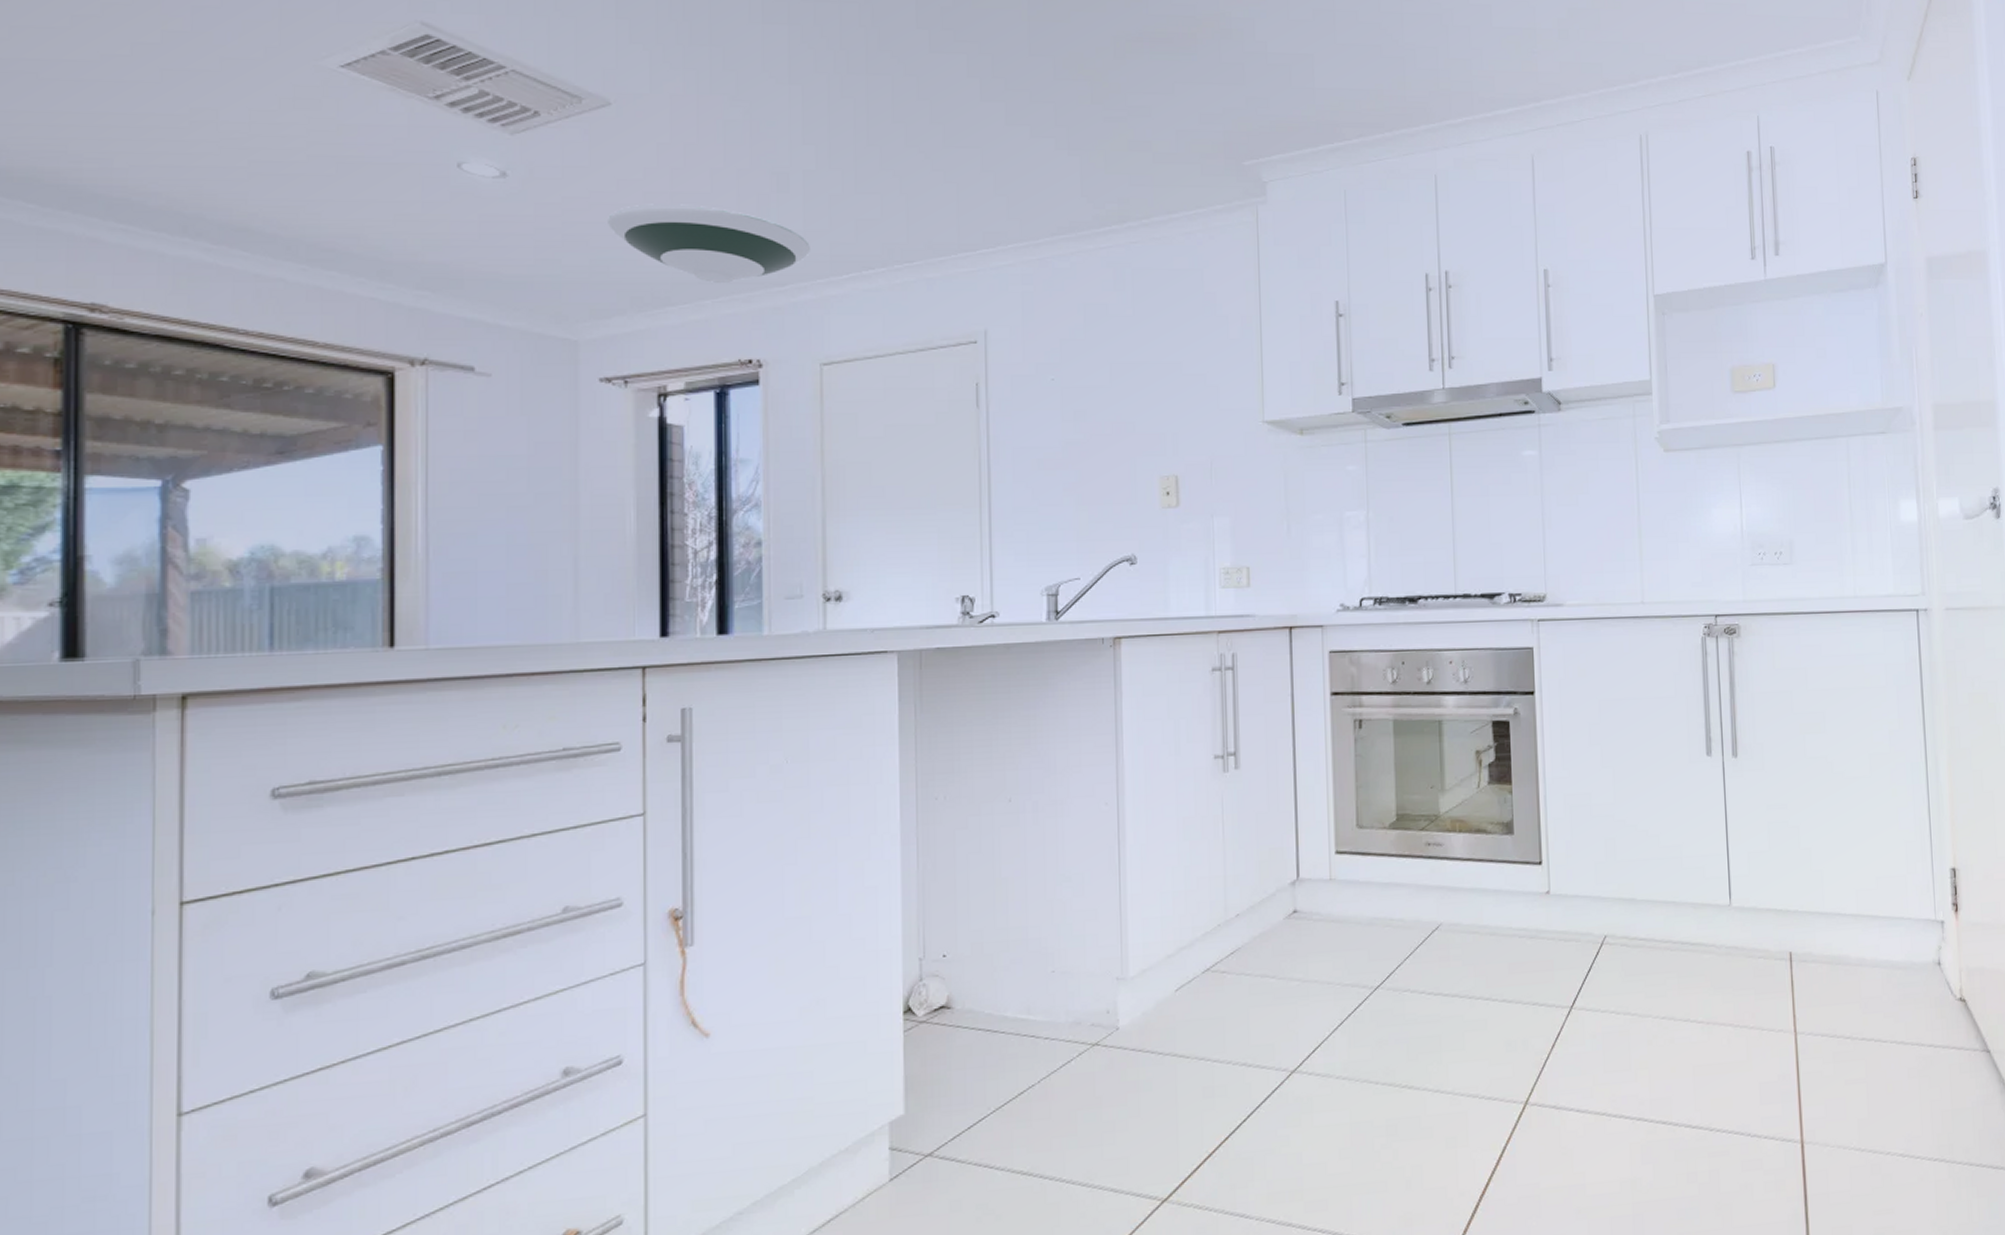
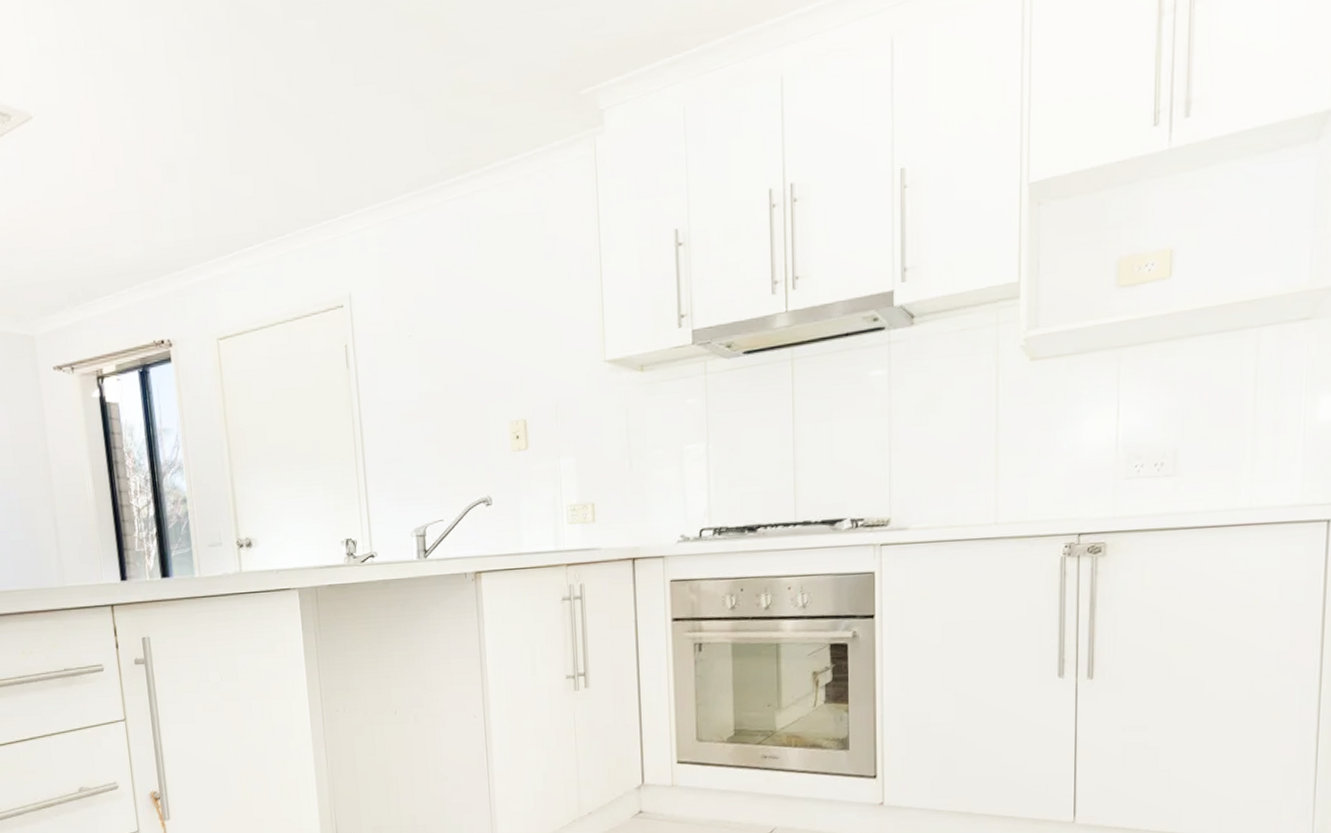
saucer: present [608,204,810,283] -> none [42,203,200,274]

